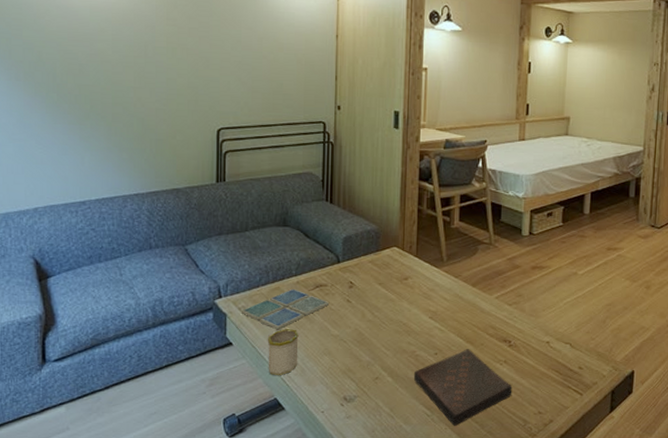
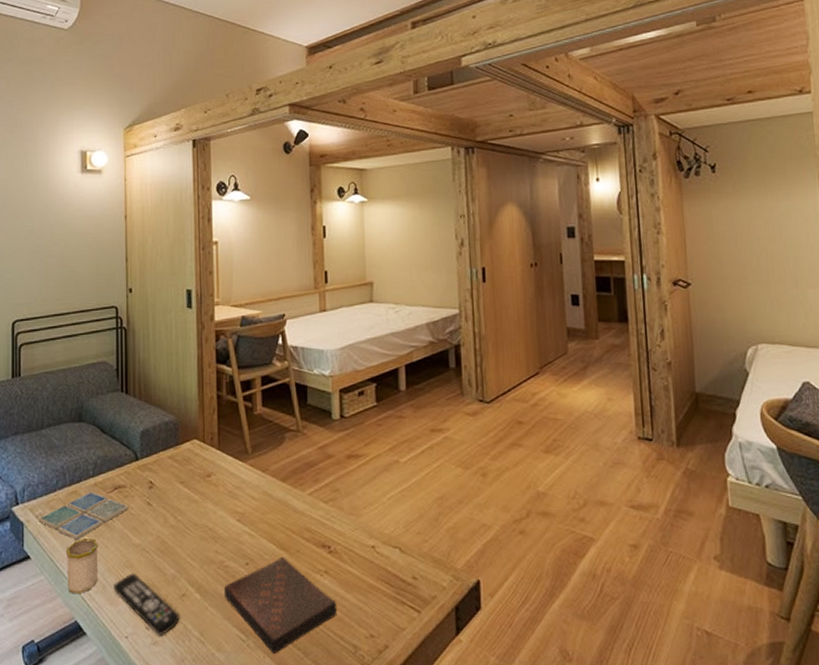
remote control: none [312,359,372,412] -> present [113,573,180,637]

